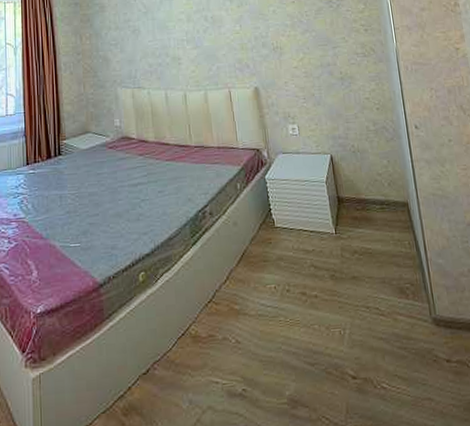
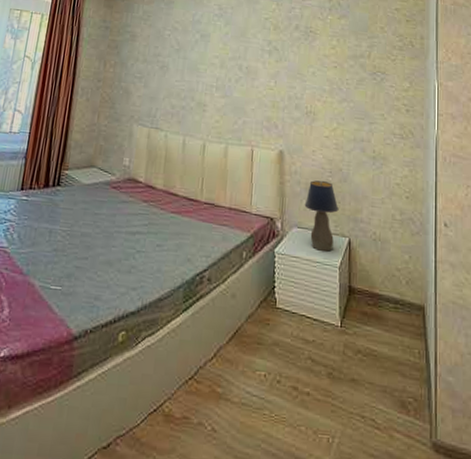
table lamp: none [285,108,318,170] -> present [304,180,339,252]

